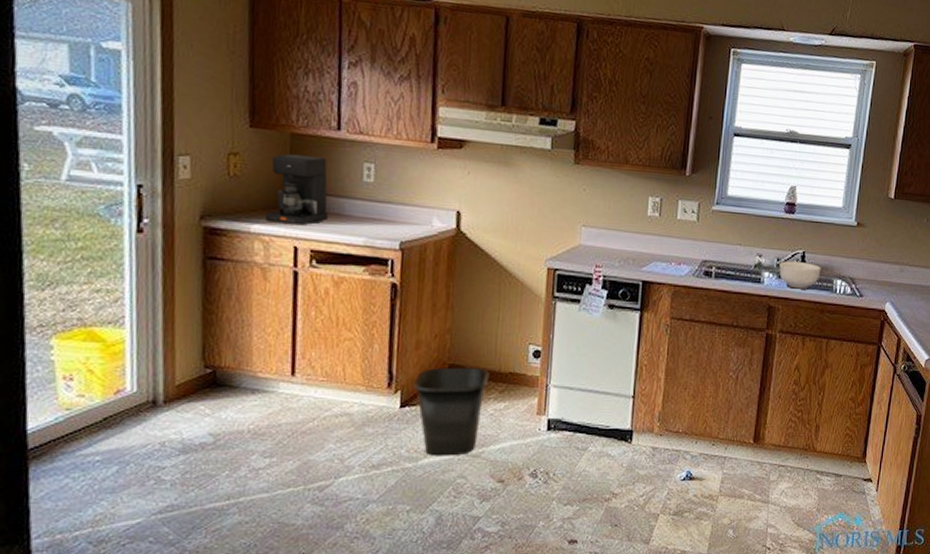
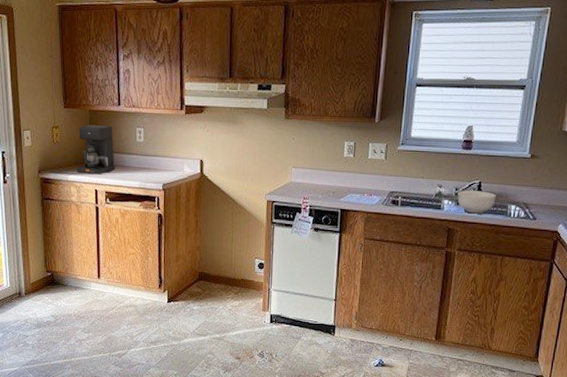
waste bin: present [413,367,490,455] -> none [175,274,228,338]

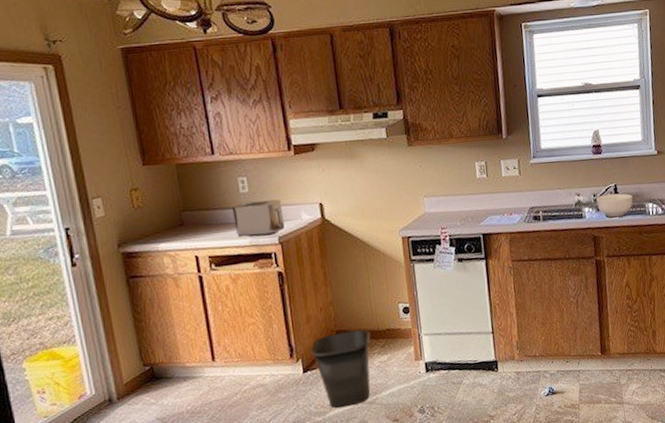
coffee maker: present [77,125,116,175] -> none [164,179,218,240]
toaster: none [129,150,169,181] -> present [233,199,285,237]
waste bin: none [175,274,228,338] -> present [310,329,371,408]

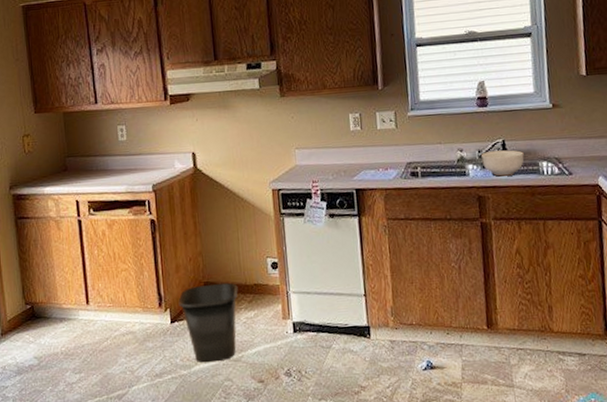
toaster: present [233,199,285,237] -> none [112,147,159,184]

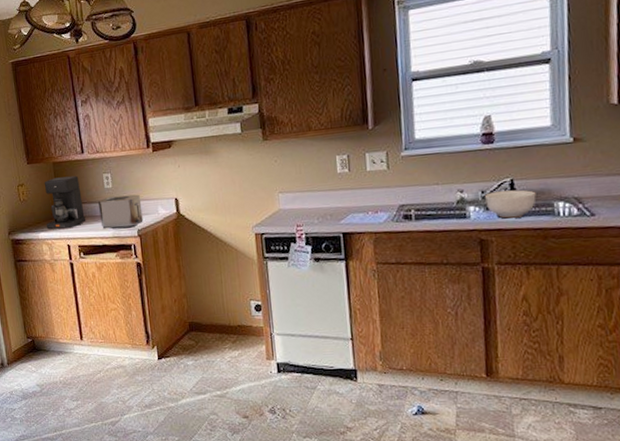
coffee maker: none [52,127,98,184] -> present [44,175,86,230]
toaster: none [112,147,159,184] -> present [98,194,143,229]
waste bin: present [178,282,238,362] -> none [164,323,222,396]

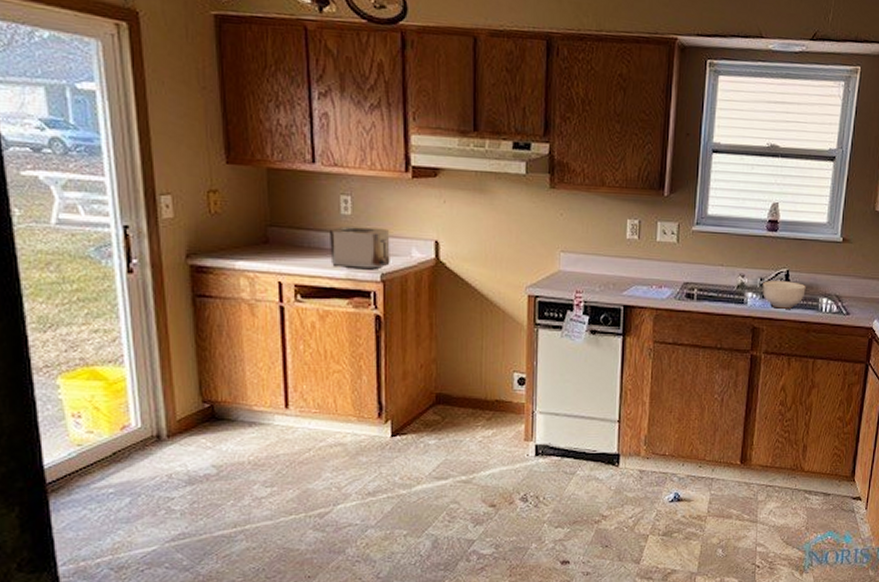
coffee maker: present [44,175,86,230] -> none [249,189,310,261]

